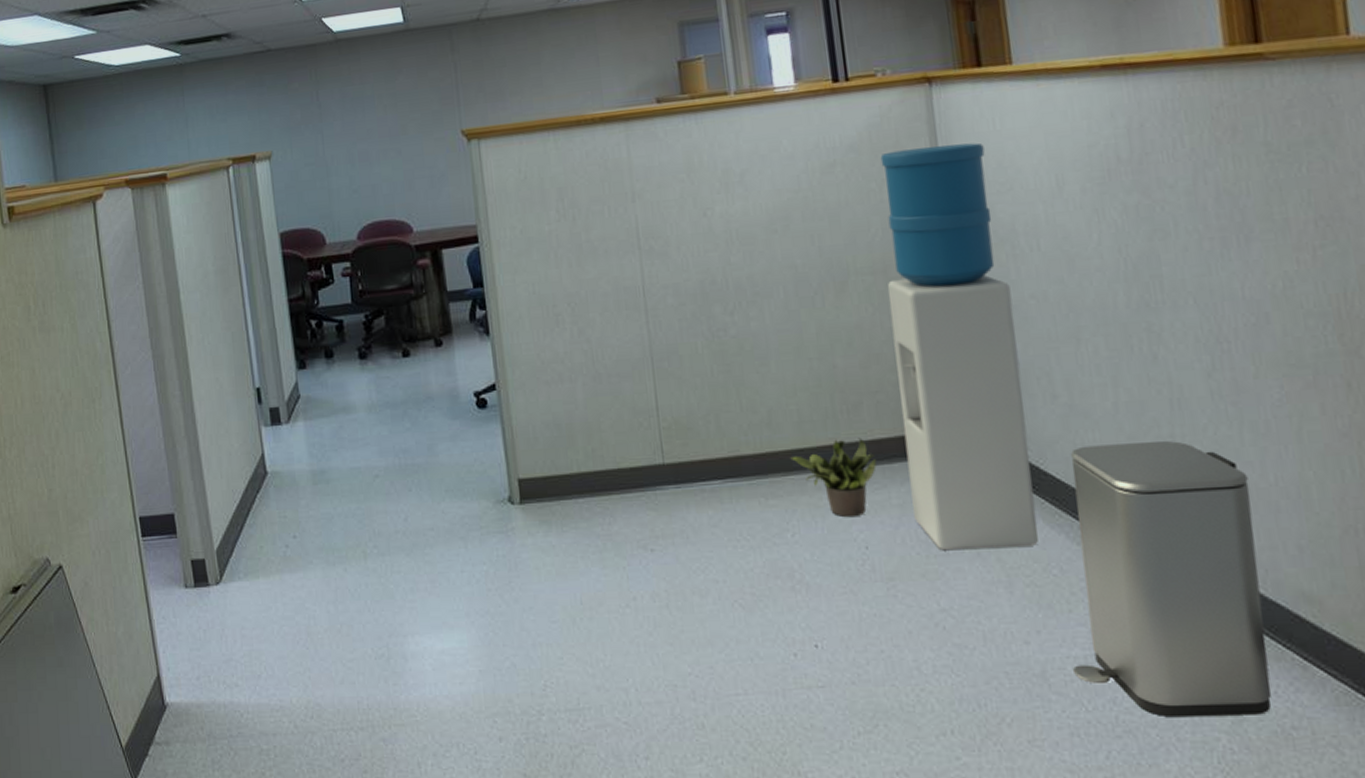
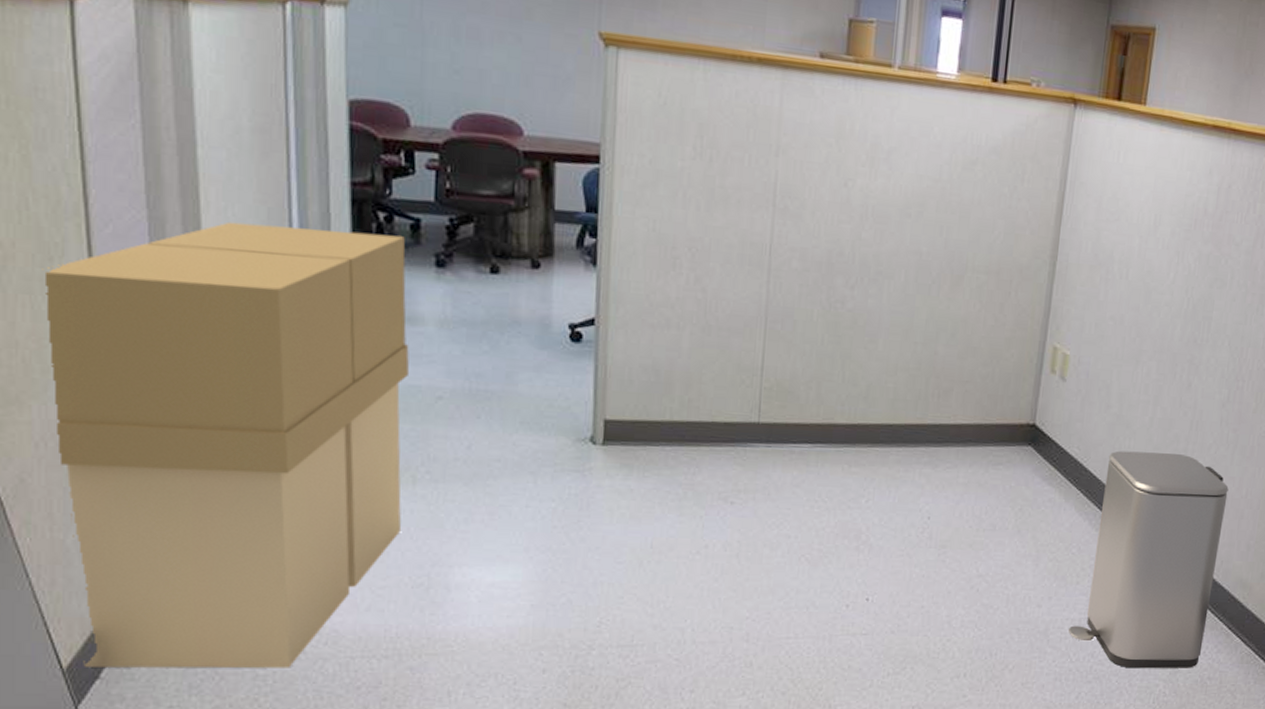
cardboard boxes: none [88,337,360,745] -> present [42,221,409,669]
potted plant: present [790,438,876,517] -> none [879,419,953,490]
water cooler: present [880,142,1038,551] -> none [974,161,1106,528]

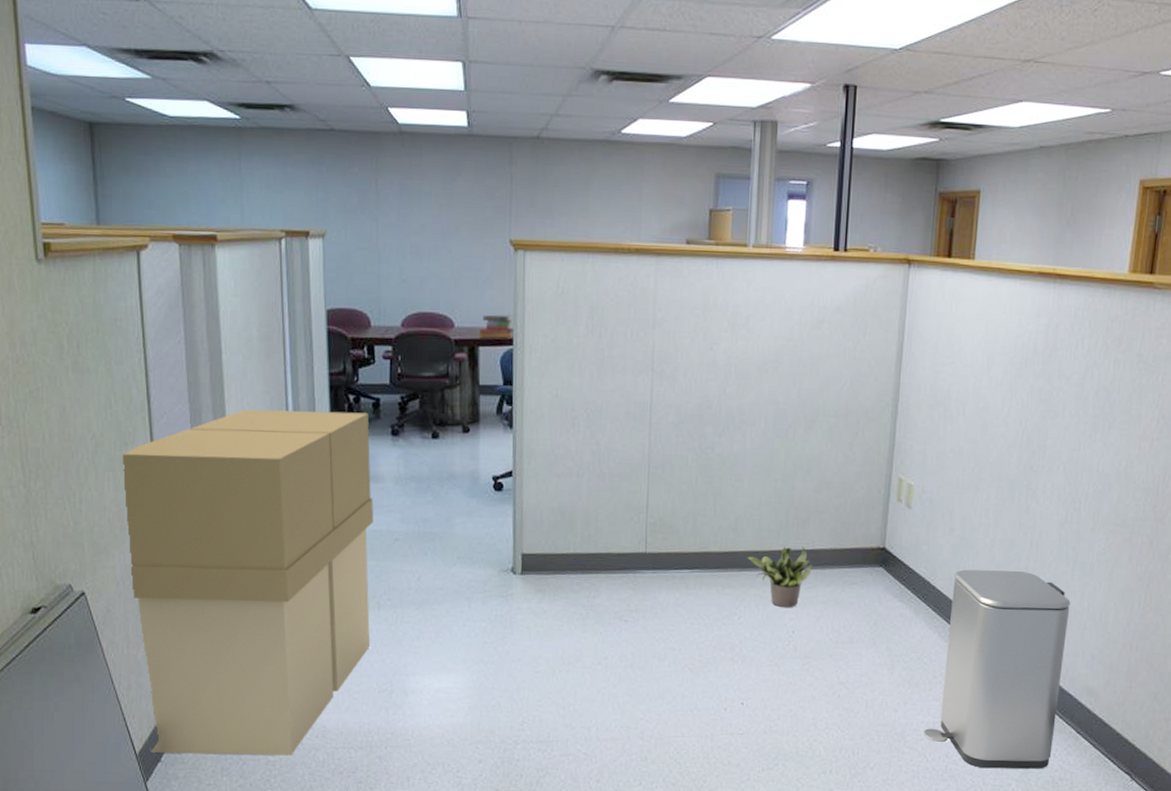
books: none [555,123,601,155] -> present [478,314,514,339]
potted plant: none [879,419,953,490] -> present [747,546,812,607]

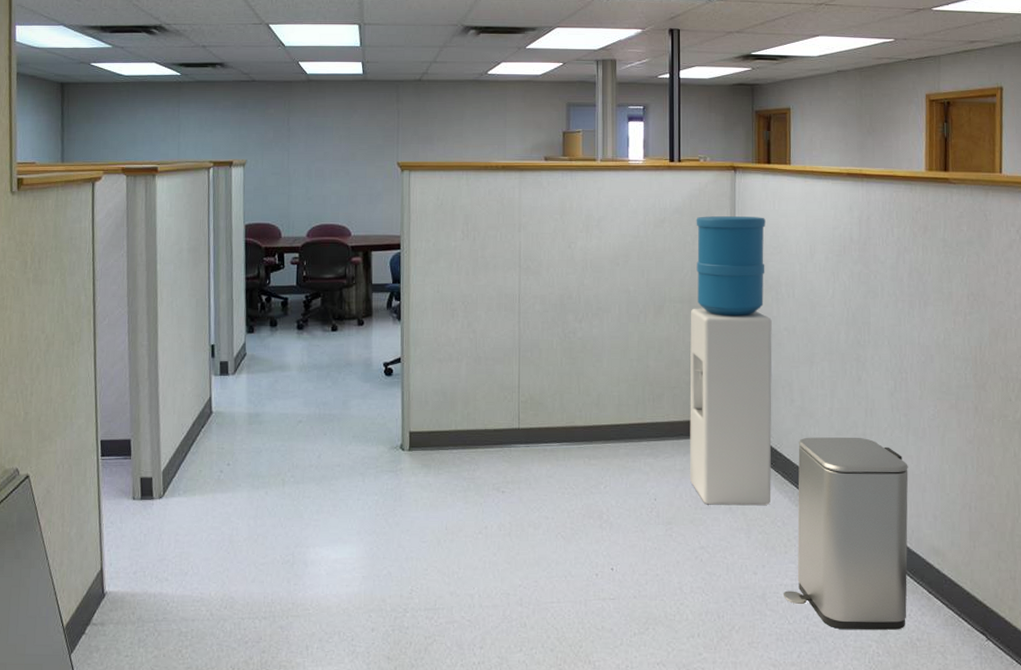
cardboard boxes: present [120,409,373,756] -> none [68,310,281,627]
books: present [478,314,514,339] -> none [371,223,401,245]
potted plant: present [747,546,812,607] -> none [610,419,668,476]
water cooler: none [833,317,940,640] -> present [690,216,772,505]

